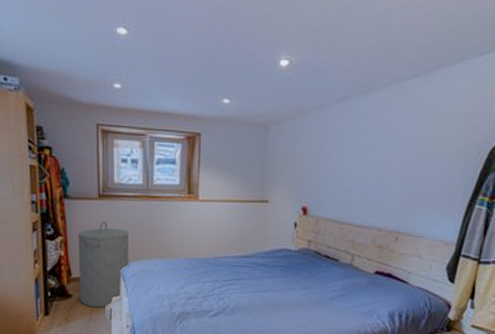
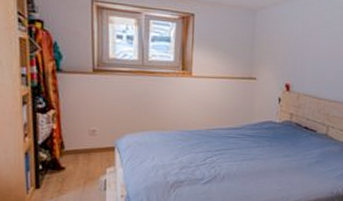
laundry hamper: present [78,221,130,308] -> none [71,94,125,179]

